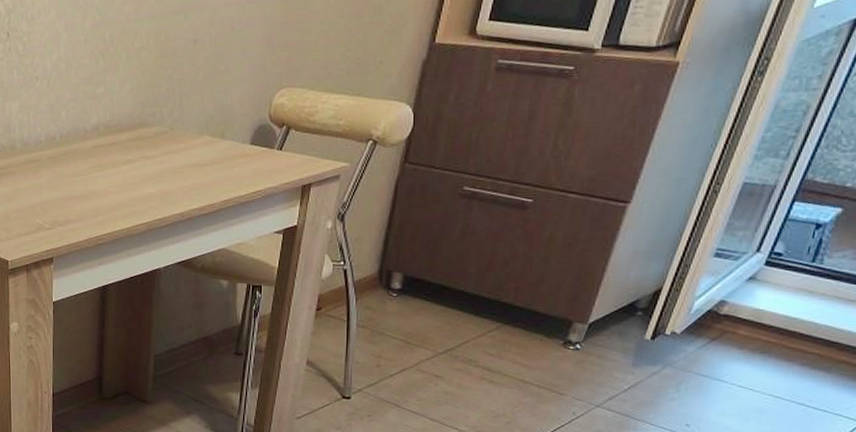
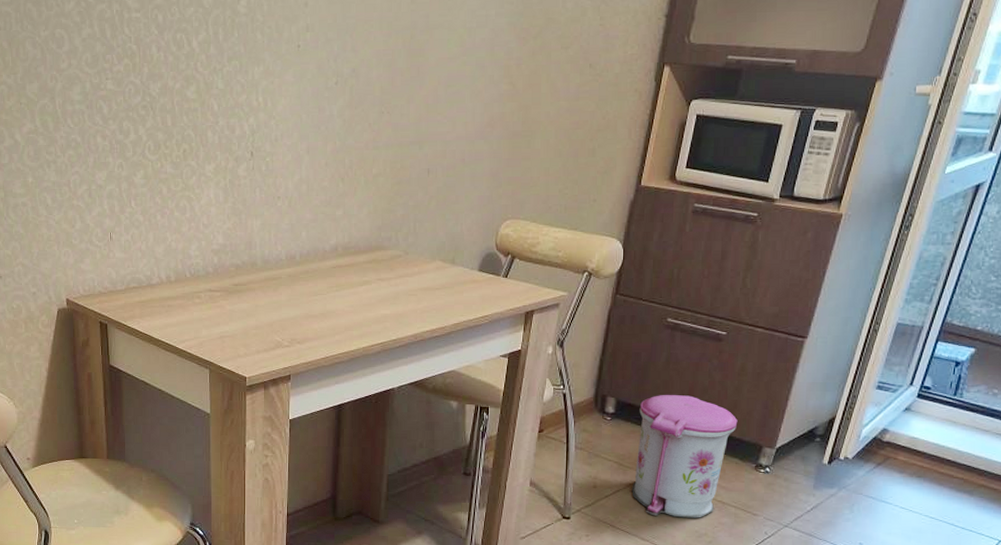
trash can: none [420,268,544,398] -> present [632,394,738,518]

